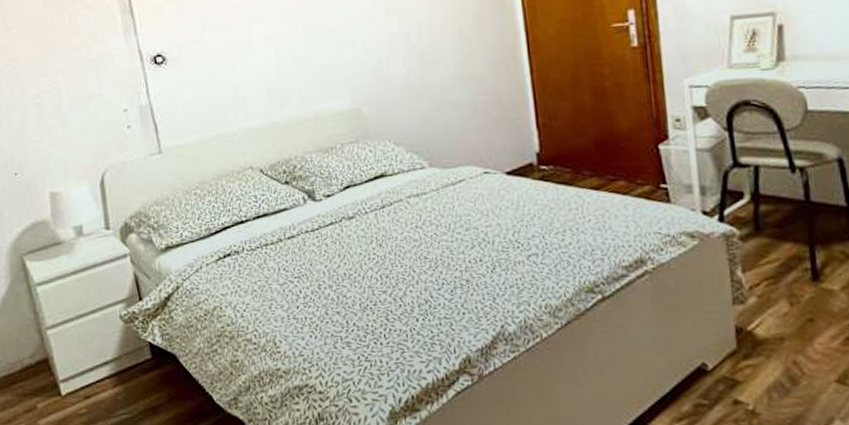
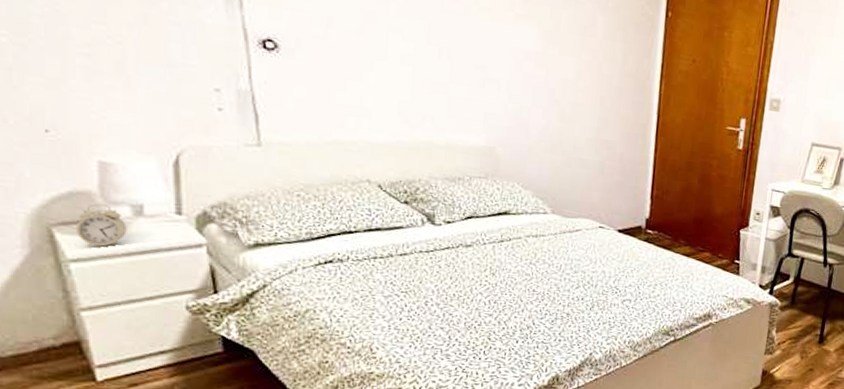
alarm clock: none [39,230,73,270] -> present [77,204,127,247]

